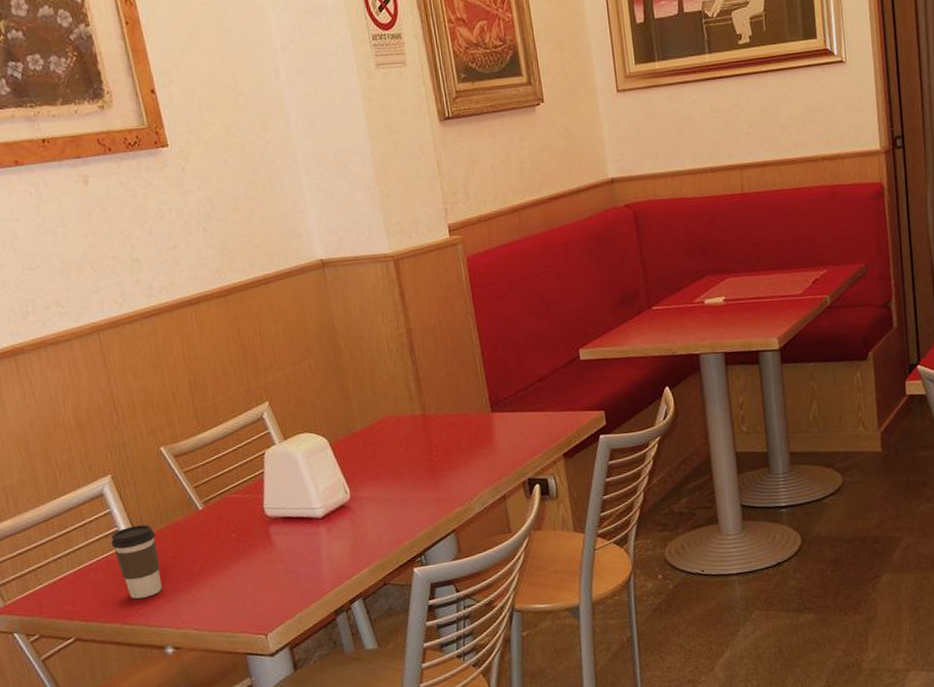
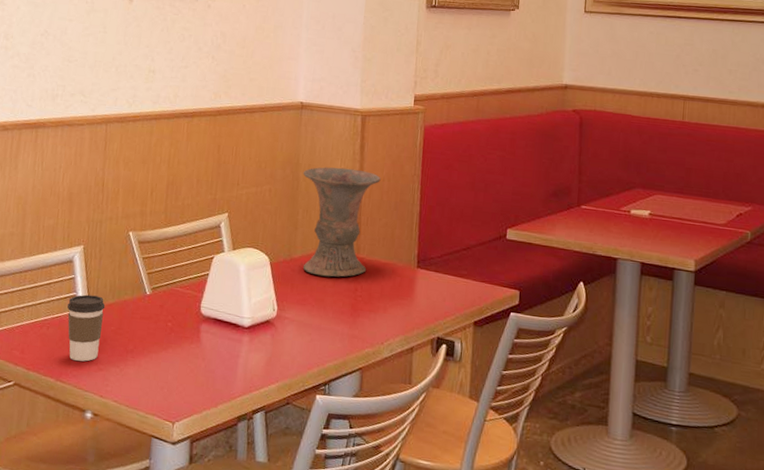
vase: none [342,321,438,446] -> present [303,167,381,277]

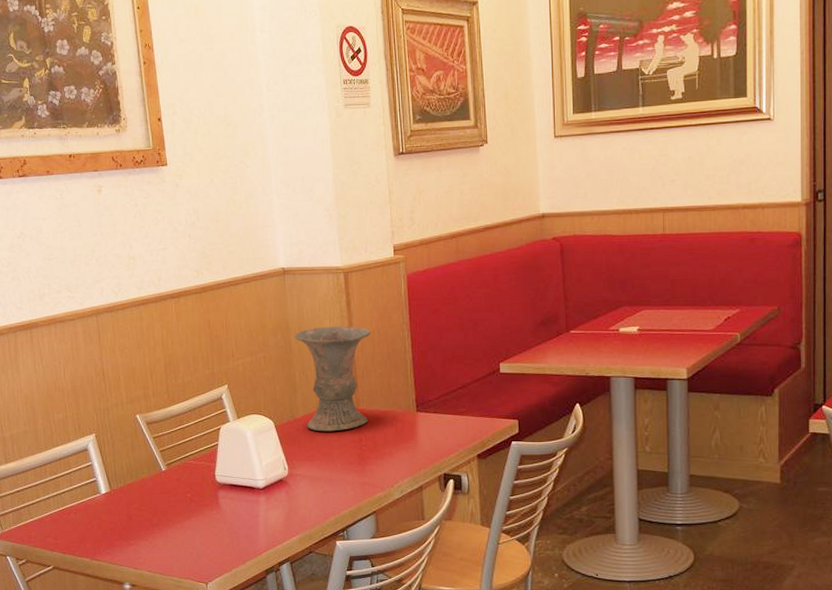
coffee cup: present [67,294,106,362] -> none [89,478,127,539]

